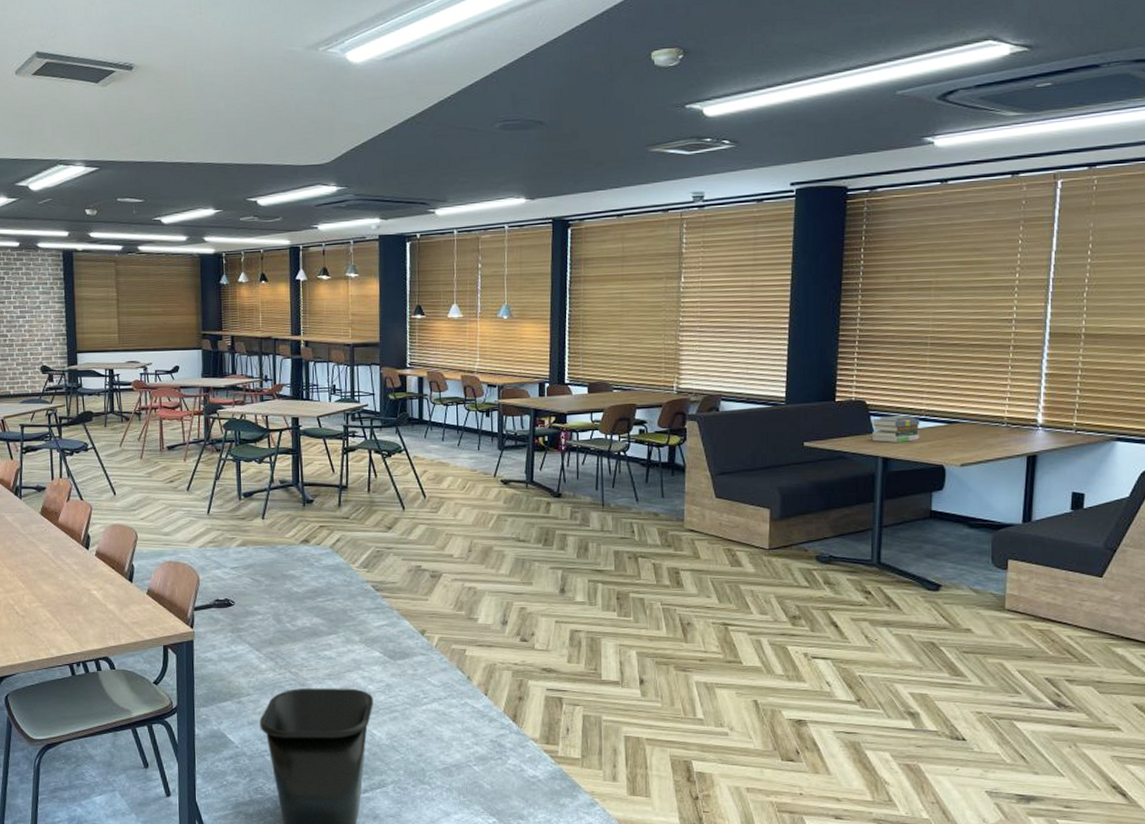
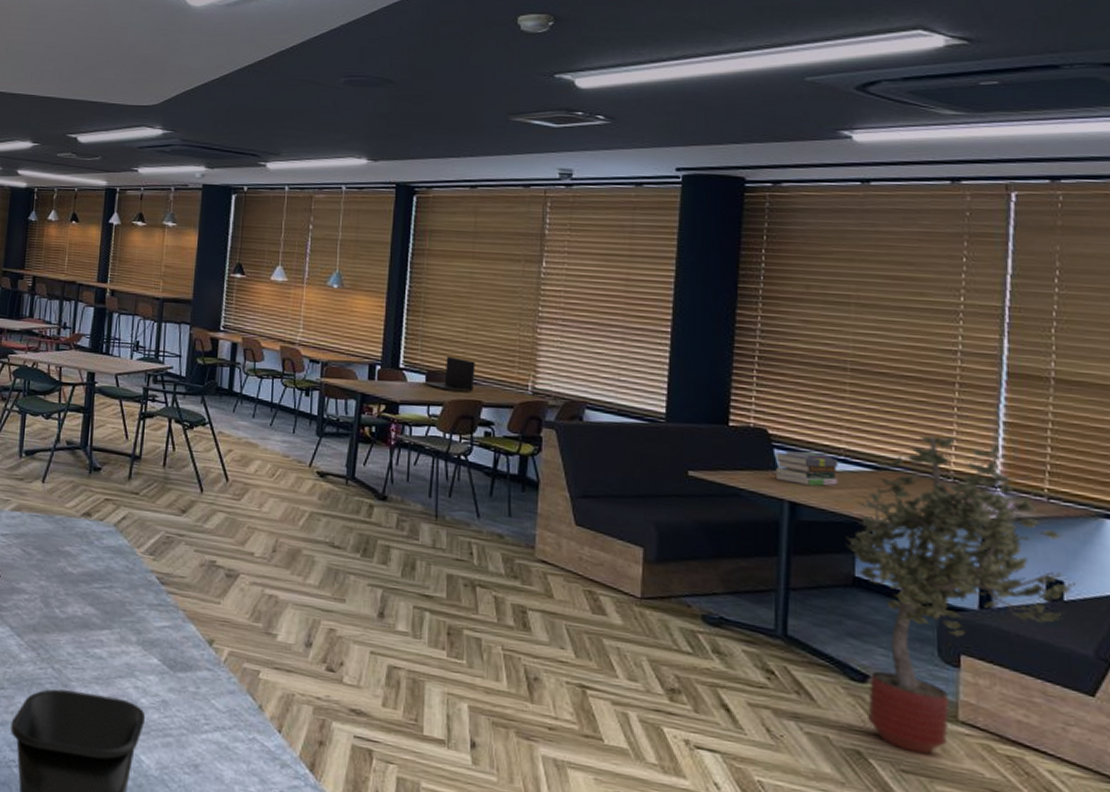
laptop computer: none [585,368,629,399] -> present [422,356,476,393]
potted tree: none [925,389,1092,638] -> present [845,433,1075,755]

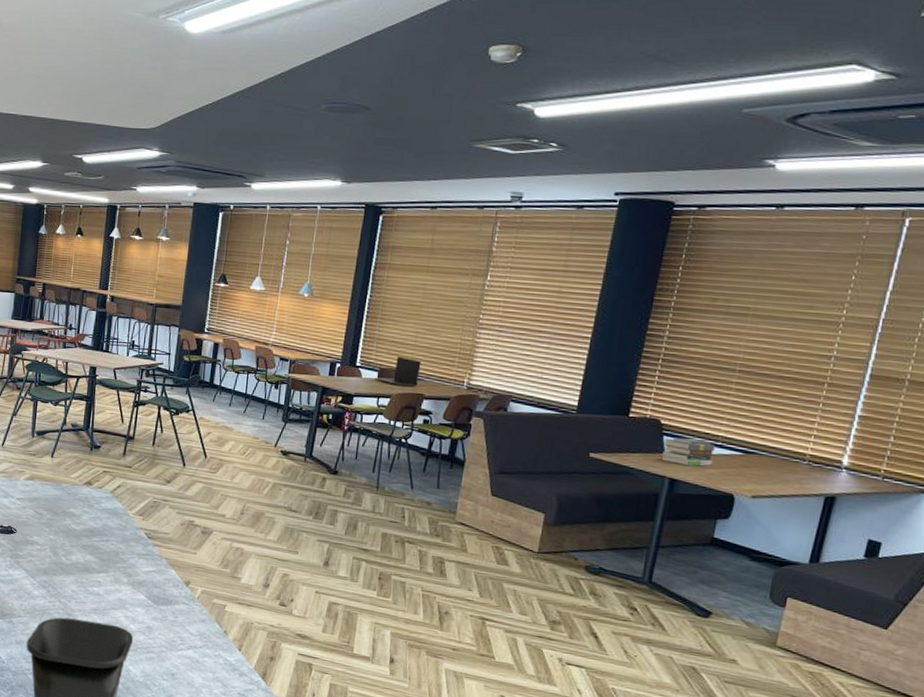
potted tree: present [845,433,1075,755] -> none [705,425,890,671]

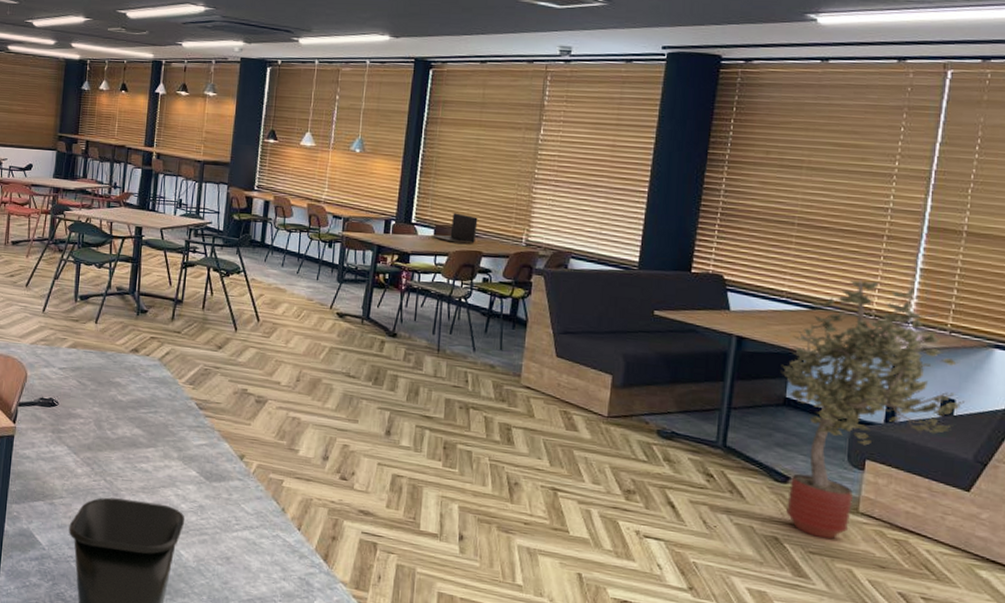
books: present [662,437,715,466] -> none [727,293,780,323]
potted tree: none [705,425,890,671] -> present [780,278,964,540]

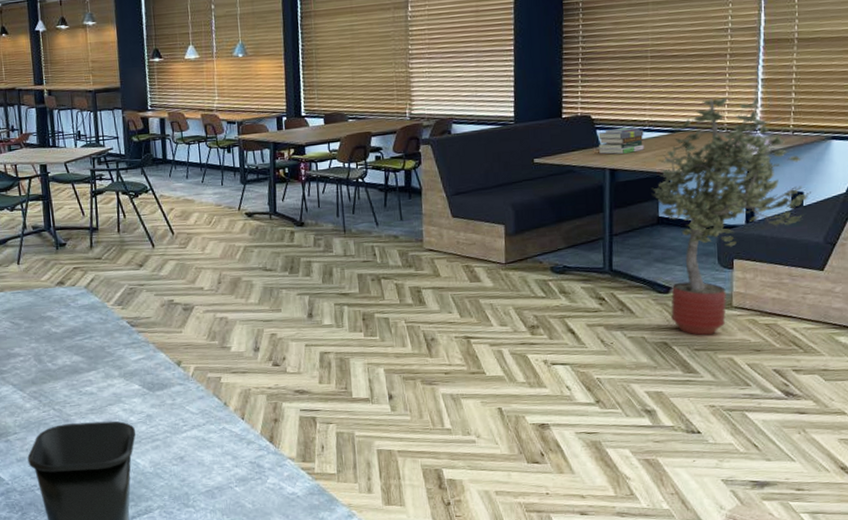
laptop computer: present [431,213,478,245] -> none [322,99,364,129]
books: none [727,293,780,323] -> present [598,127,645,154]

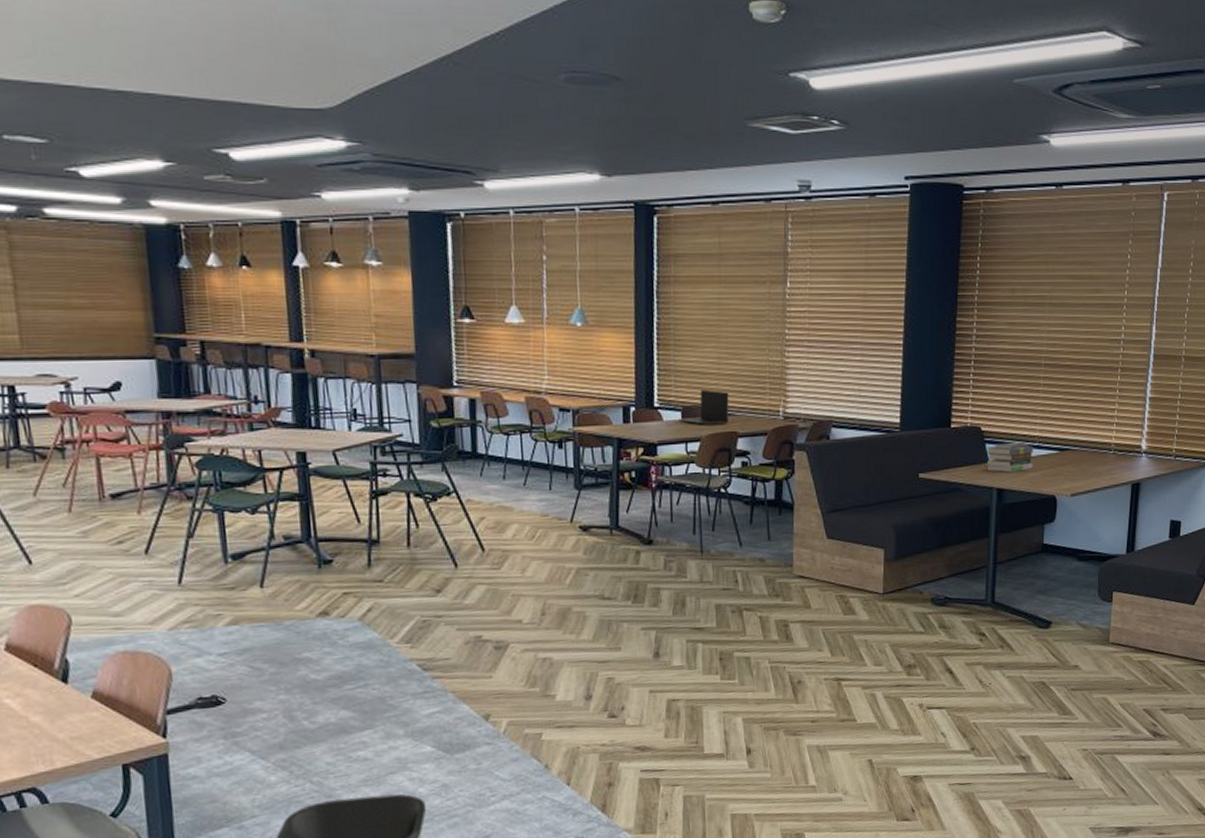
laptop computer: none [322,99,364,129] -> present [678,389,730,426]
potted tree: present [651,97,811,336] -> none [1037,414,1188,674]

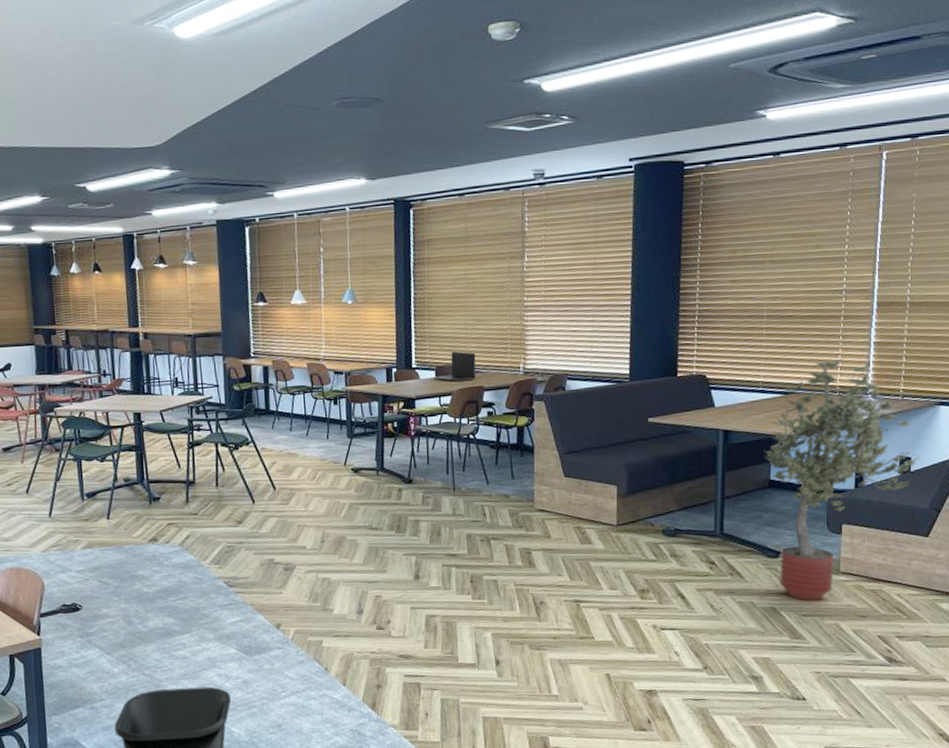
books: present [987,442,1033,472] -> none [713,387,758,415]
potted tree: none [1037,414,1188,674] -> present [763,359,918,601]

